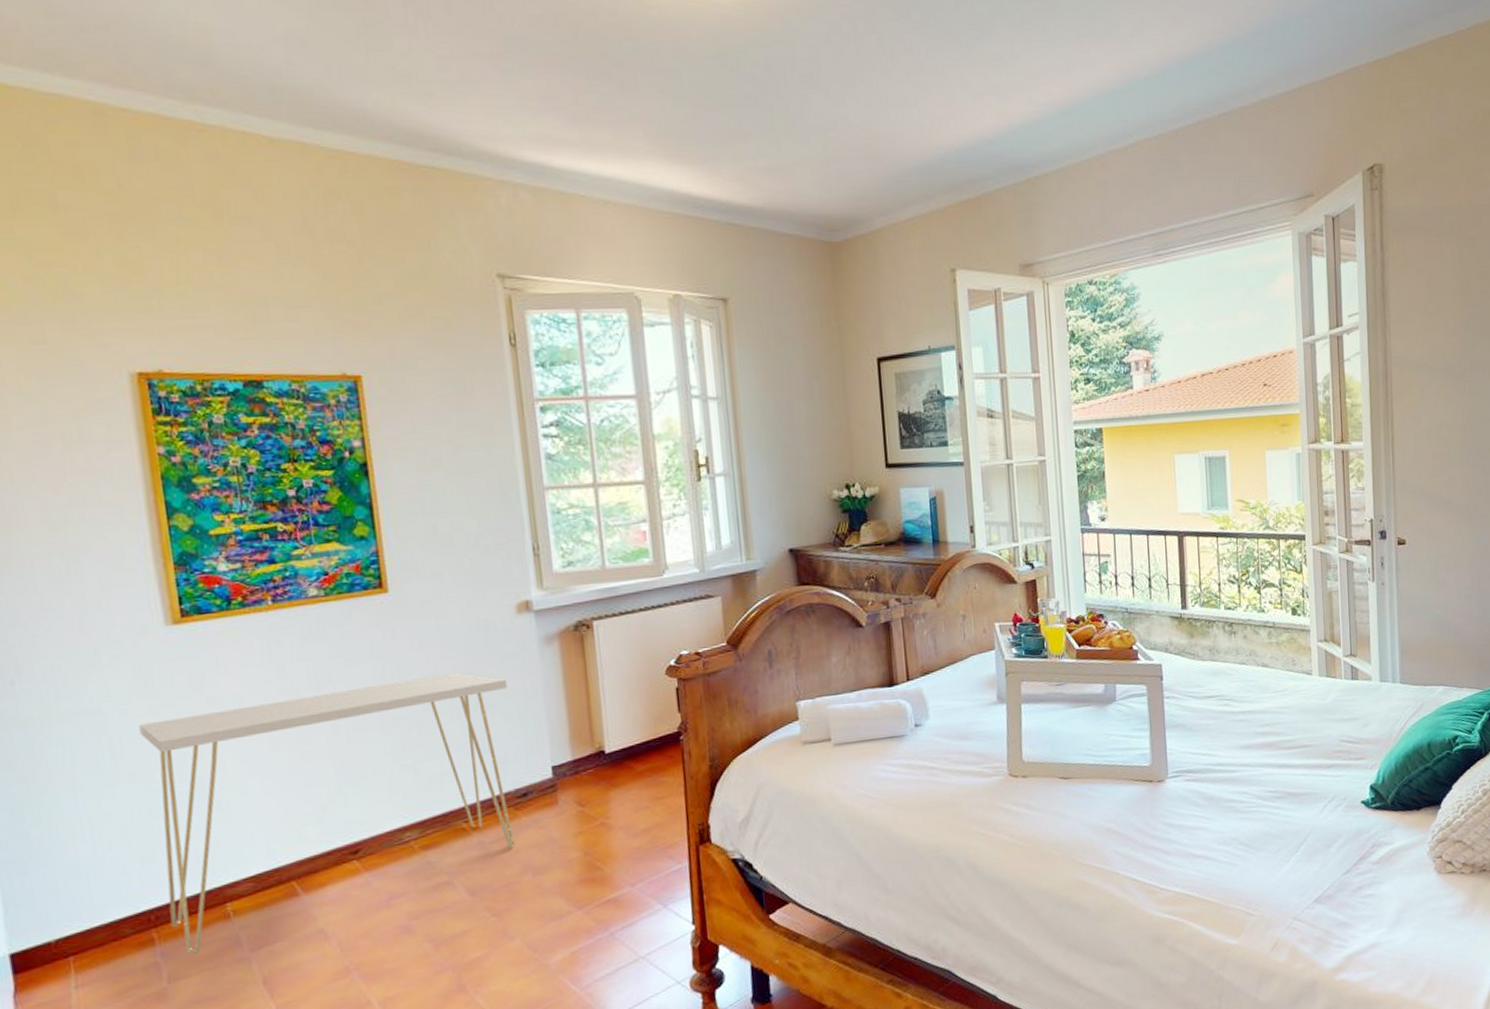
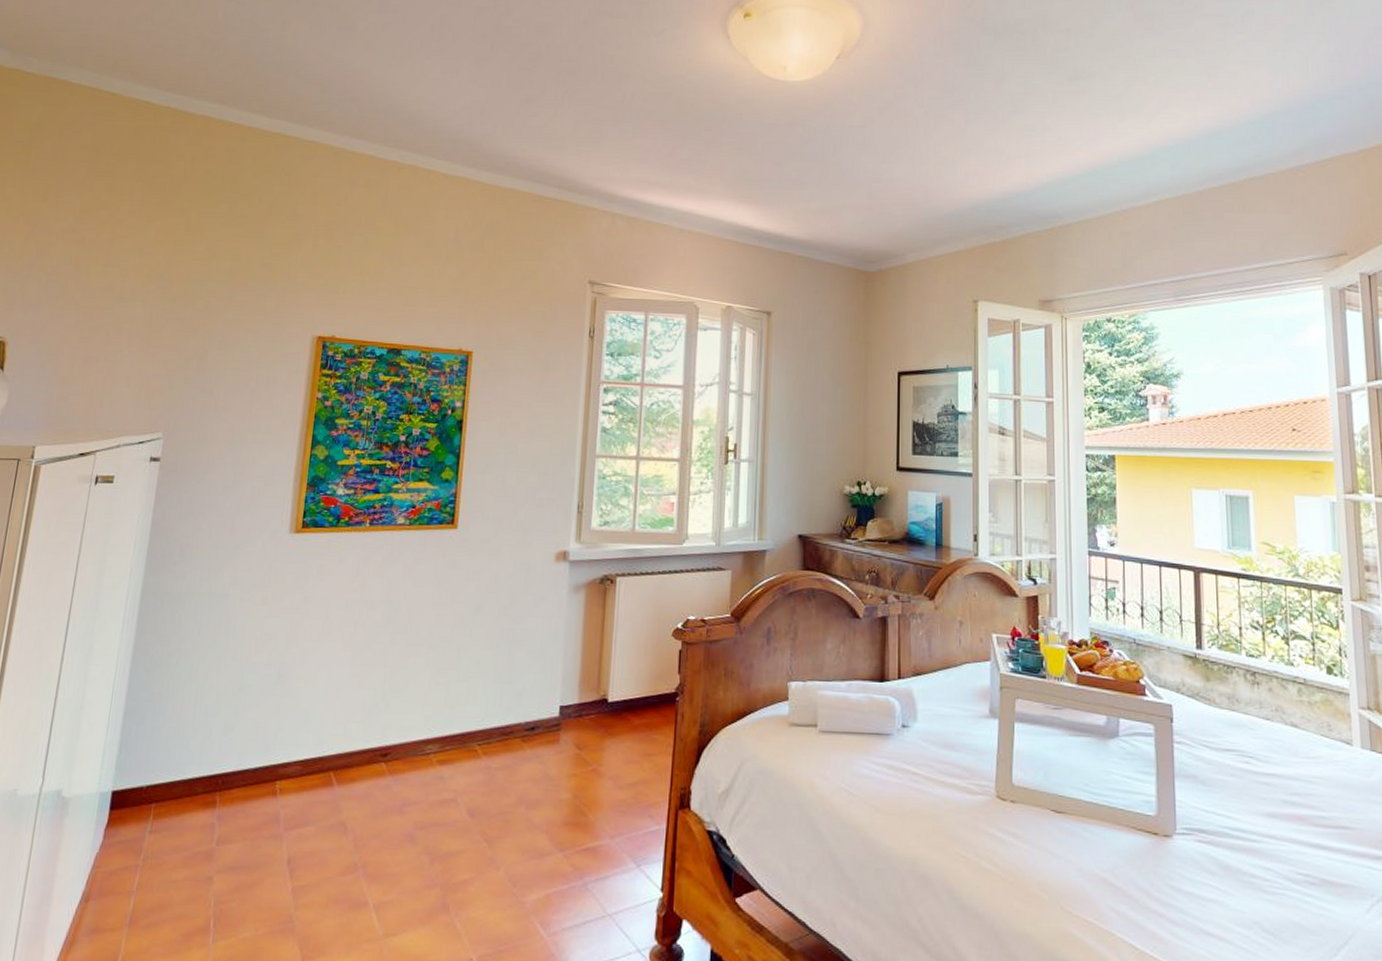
console table: present [139,672,515,955] -> none [231,606,537,822]

